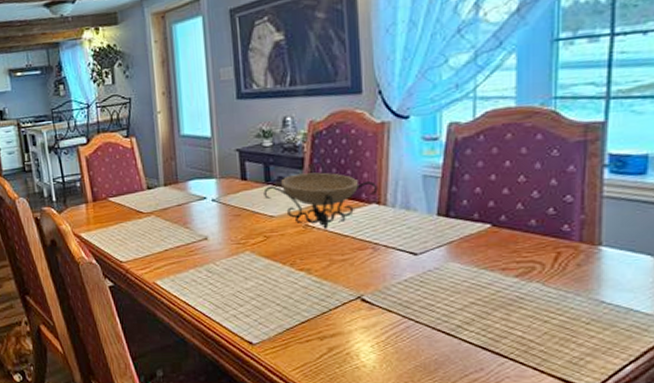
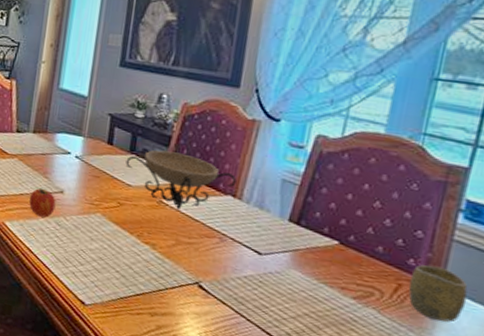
fruit: none [175,239,203,268] -> present [29,188,56,218]
cup: none [567,226,628,279] -> present [408,264,468,322]

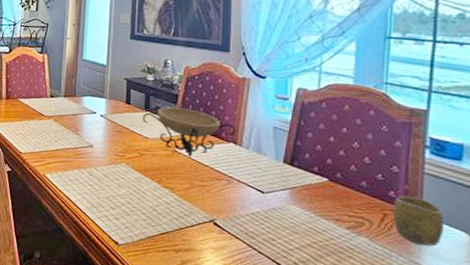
fruit: present [29,188,56,218] -> none [65,143,87,169]

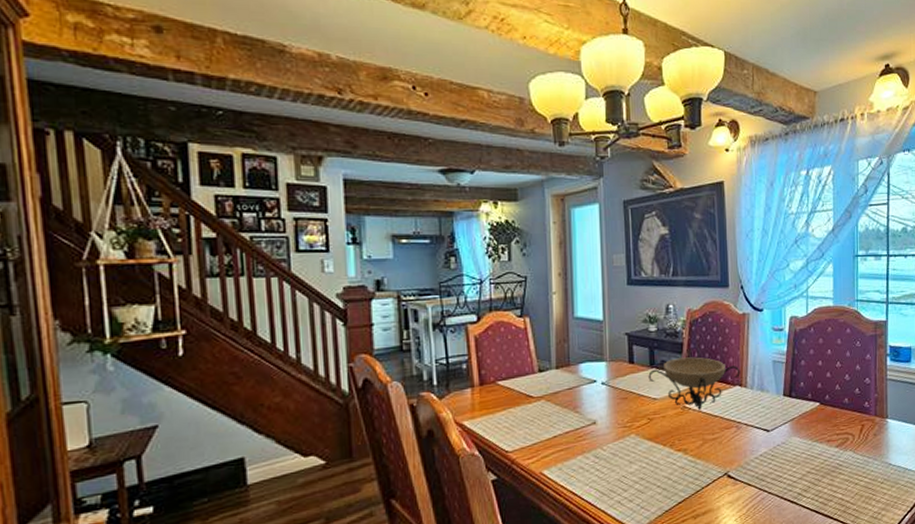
cup: present [392,195,445,247] -> none [868,402,903,446]

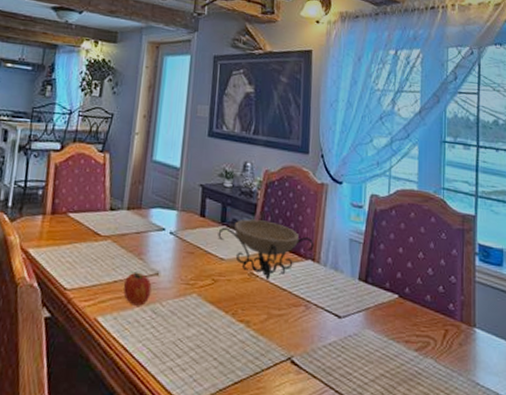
fruit: none [564,424,591,455] -> present [123,271,152,306]

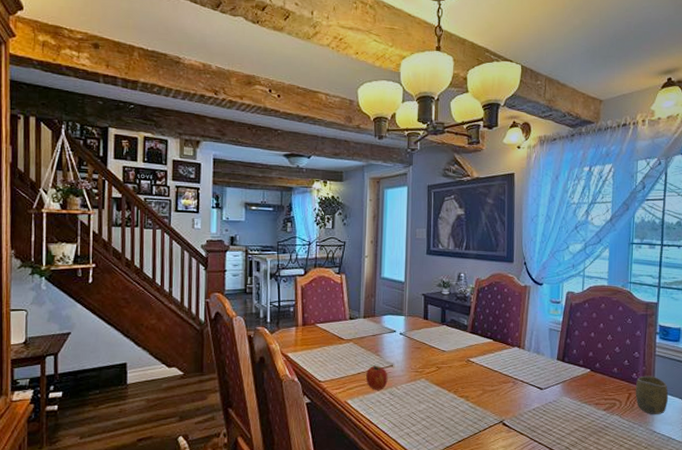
decorative bowl: present [218,219,314,280] -> none [439,319,519,364]
cup: none [452,307,493,361] -> present [635,375,669,414]

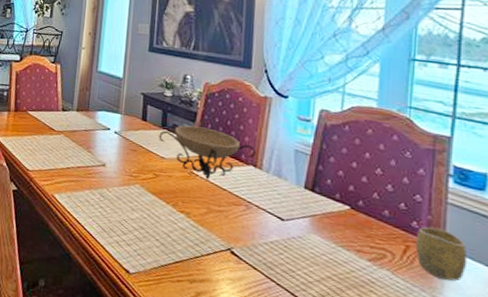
fruit: present [366,365,388,390] -> none [75,161,99,190]
decorative bowl: none [439,319,519,364] -> present [159,125,256,179]

